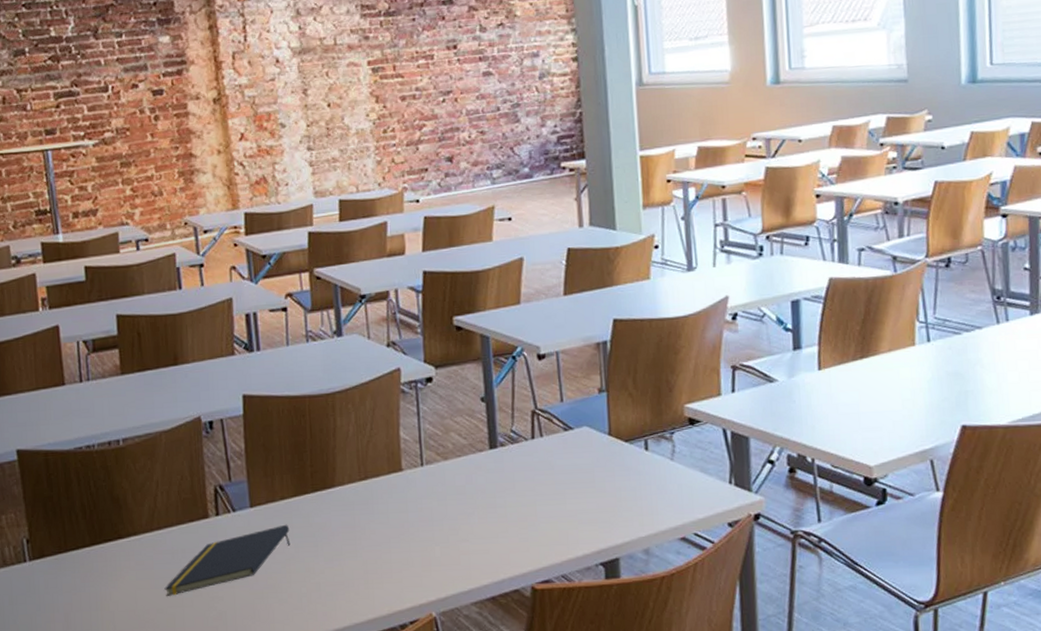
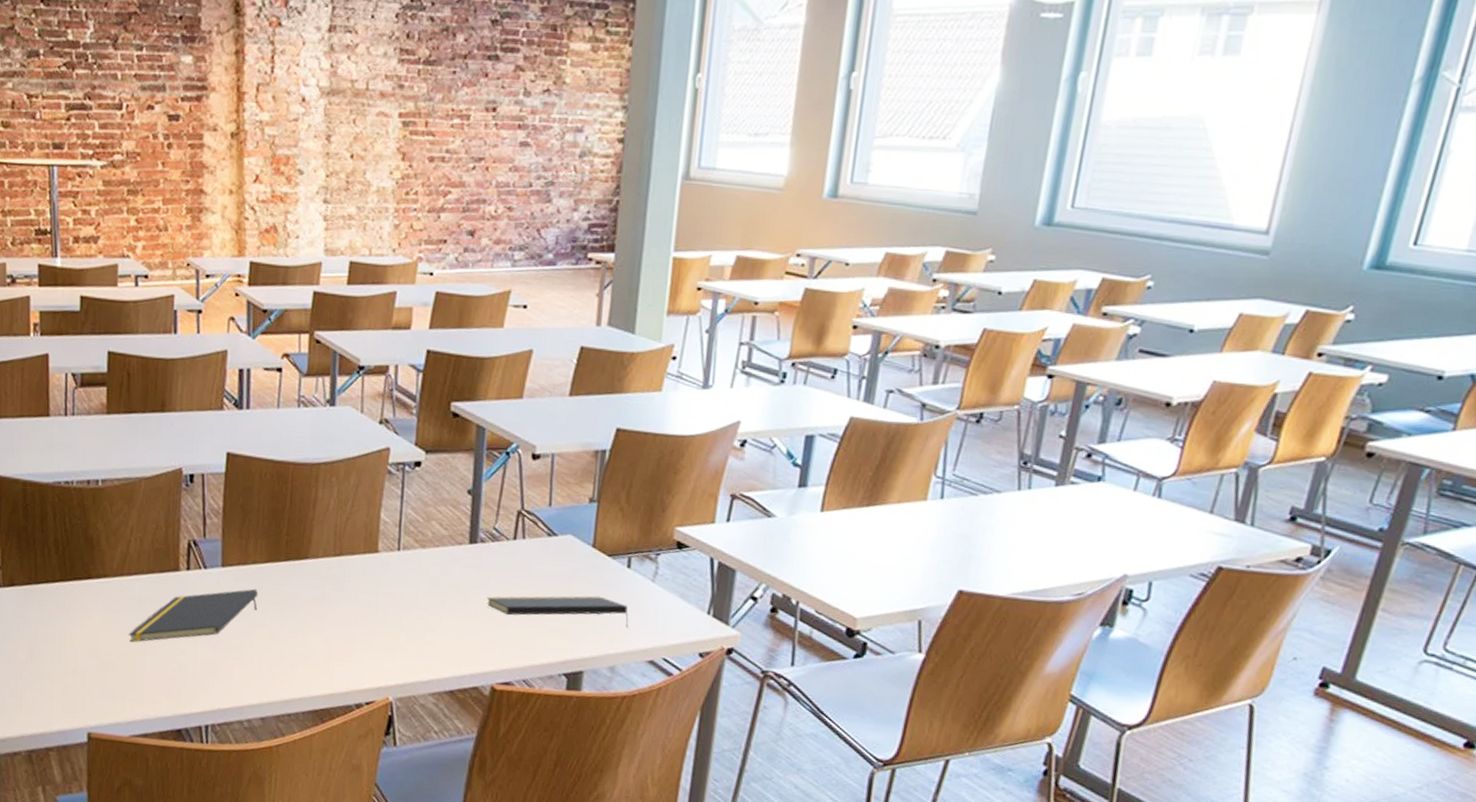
notepad: none [514,481,656,514] -> present [486,596,629,630]

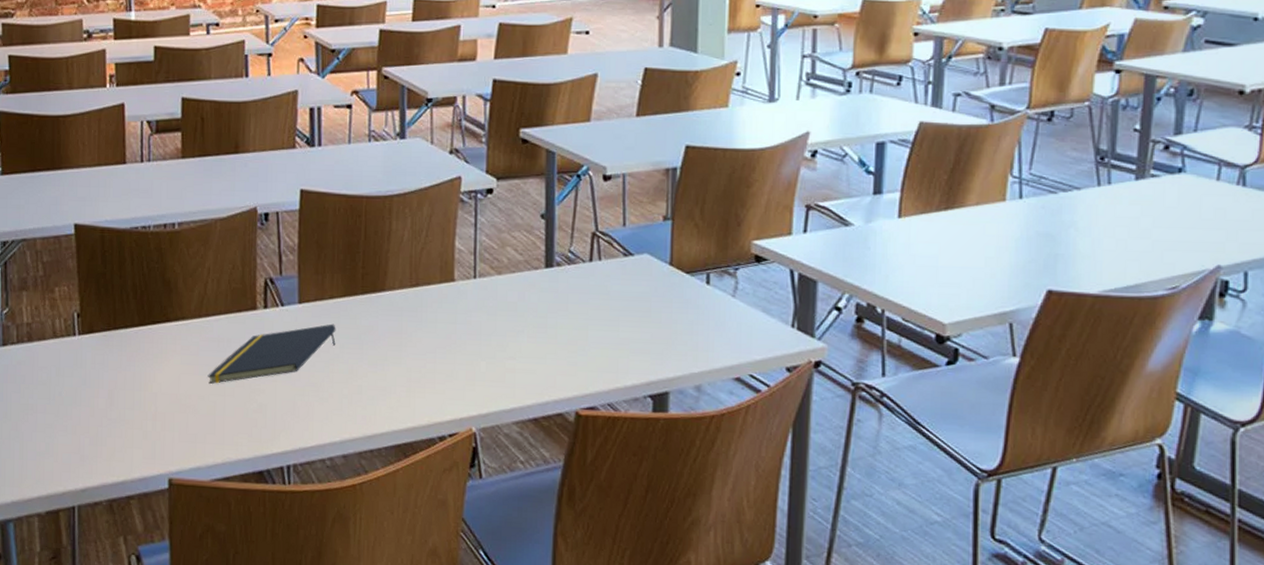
notepad: present [486,596,629,630] -> none [565,314,712,347]

